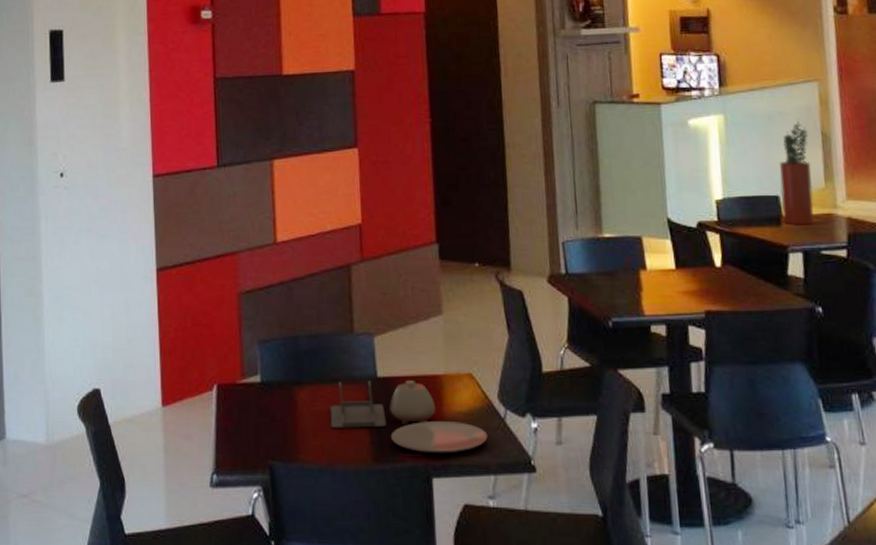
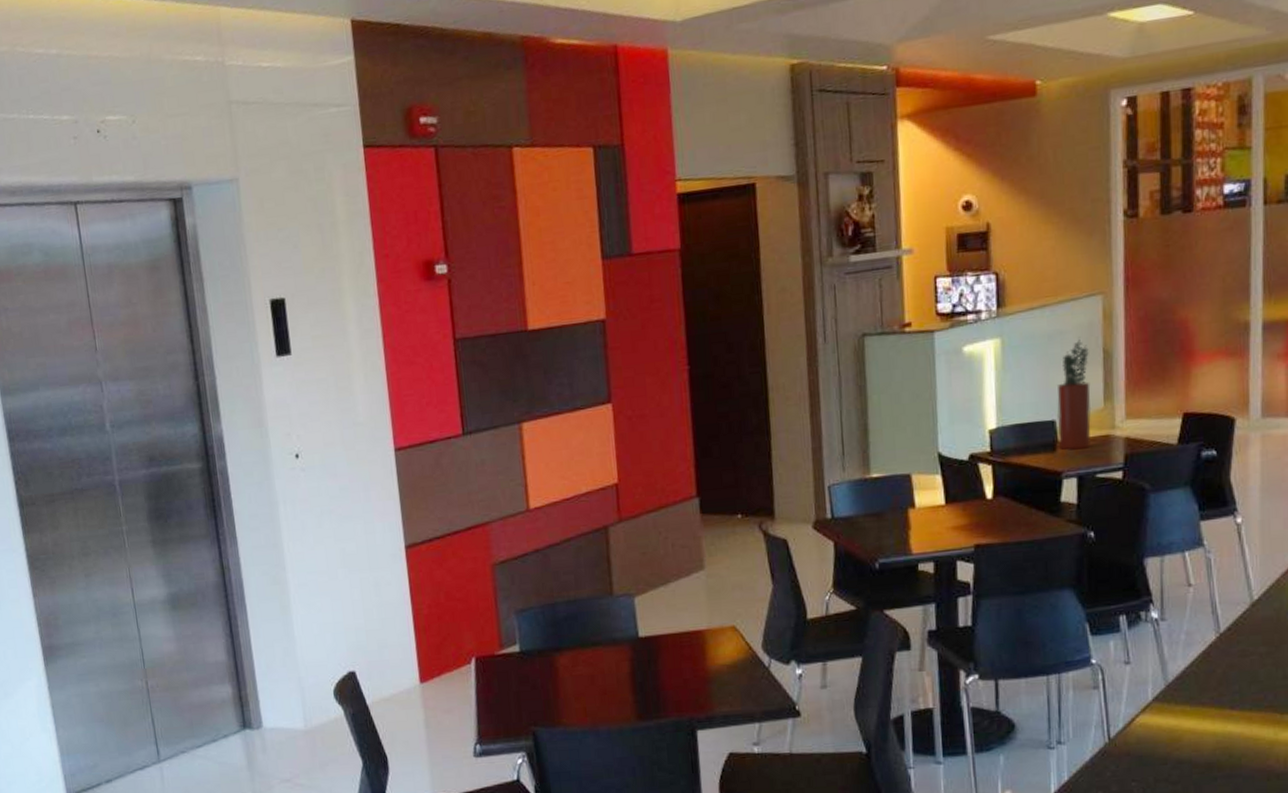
napkin holder: present [330,380,387,428] -> none [591,641,650,691]
sugar bowl: present [390,380,436,426] -> none [652,637,700,682]
plate: present [390,420,488,454] -> none [653,674,752,707]

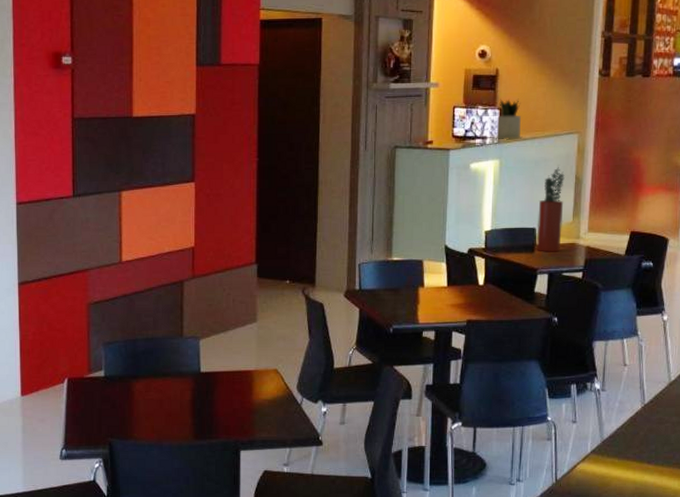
planter: none [992,257,1029,312] -> present [495,98,523,140]

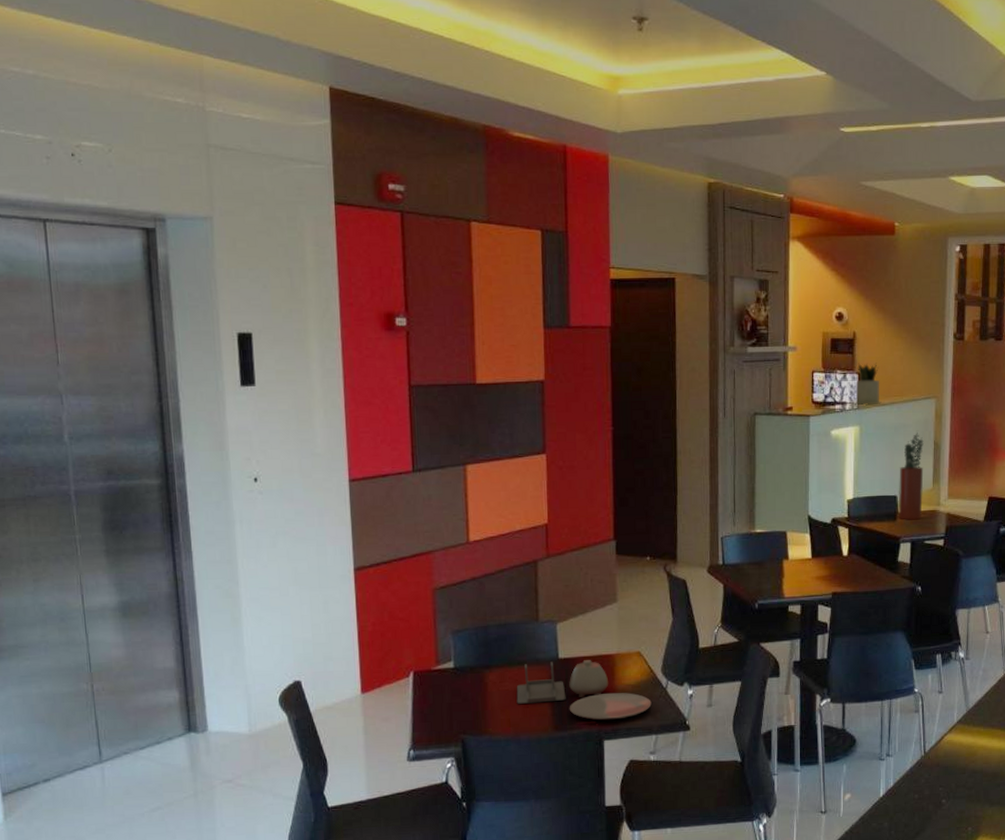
napkin holder: none [160,375,206,412] -> present [516,662,566,704]
plate: none [208,406,287,432] -> present [569,692,652,721]
sugar bowl: none [209,375,247,410] -> present [569,660,609,698]

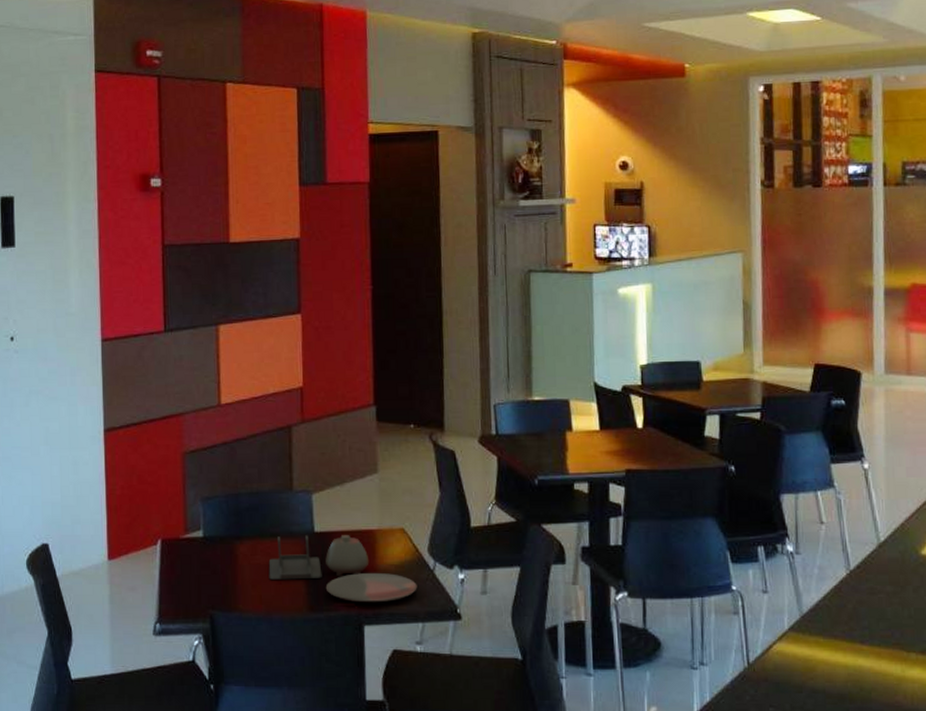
planter: present [854,363,882,406] -> none [644,214,677,261]
vase: present [898,431,924,521] -> none [701,289,733,391]

